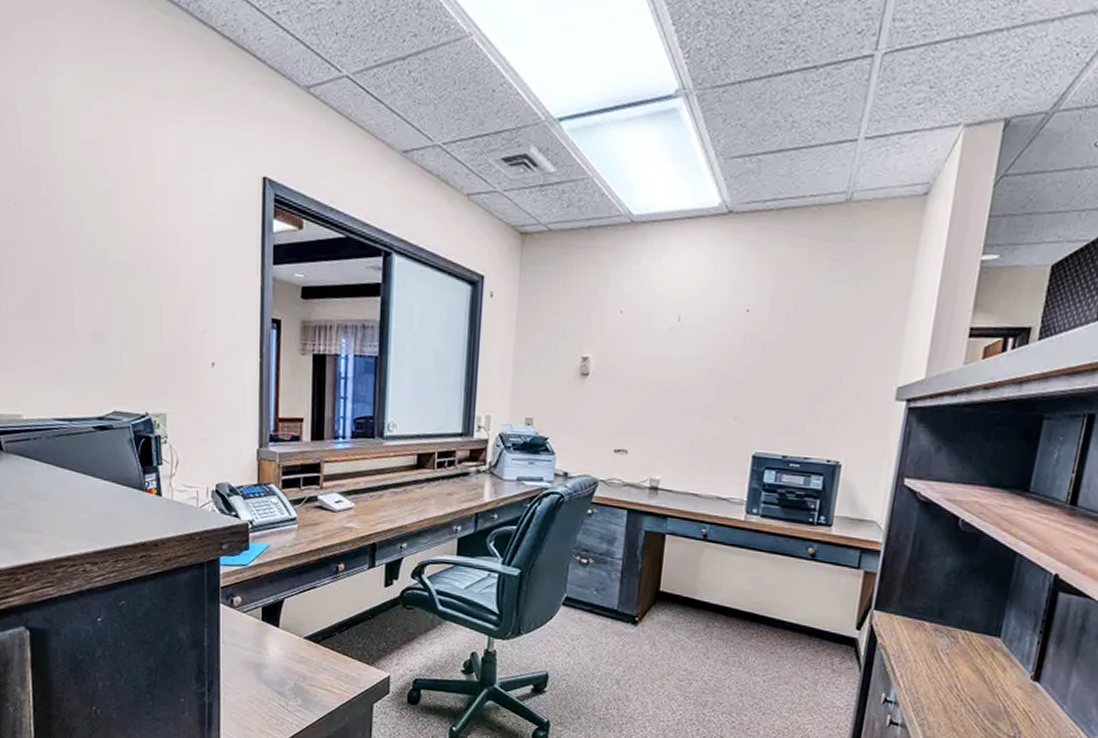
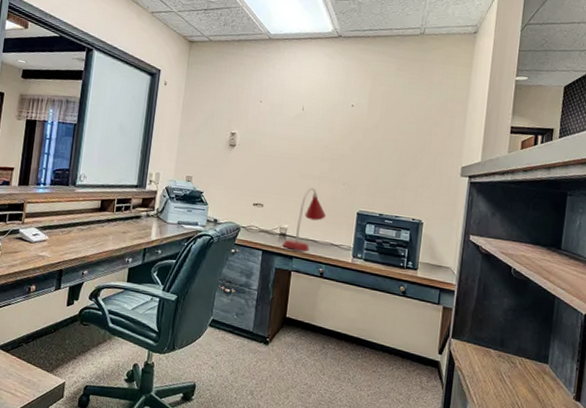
desk lamp: none [654,424,712,509] -> present [283,187,327,252]

